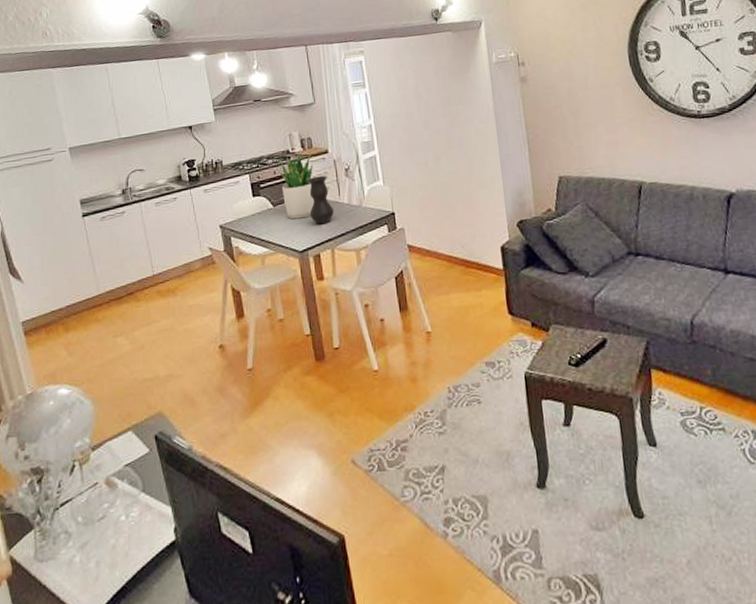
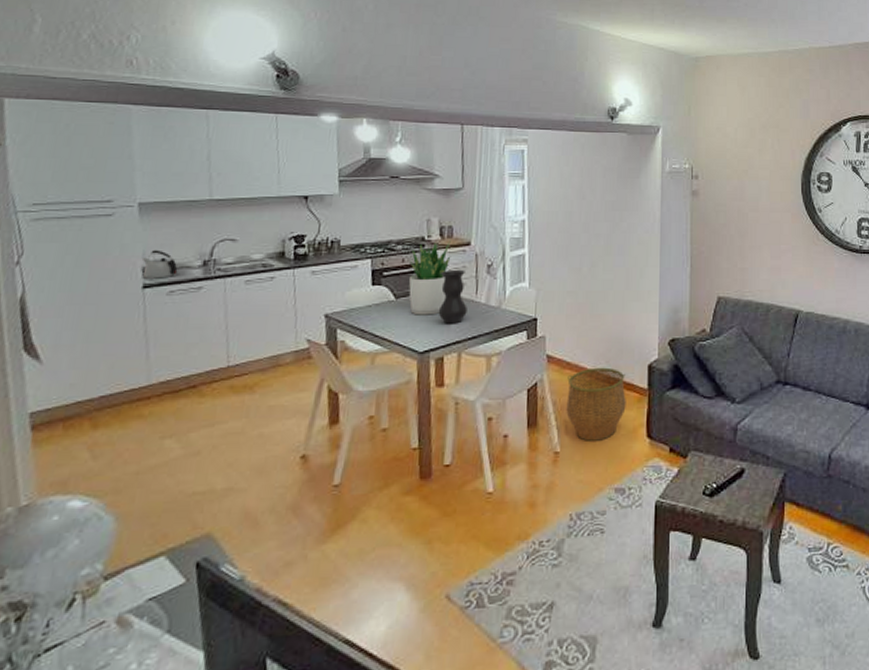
kettle: none [78,184,105,210] -> present [141,249,178,280]
basket: none [429,252,486,321] -> present [566,367,626,441]

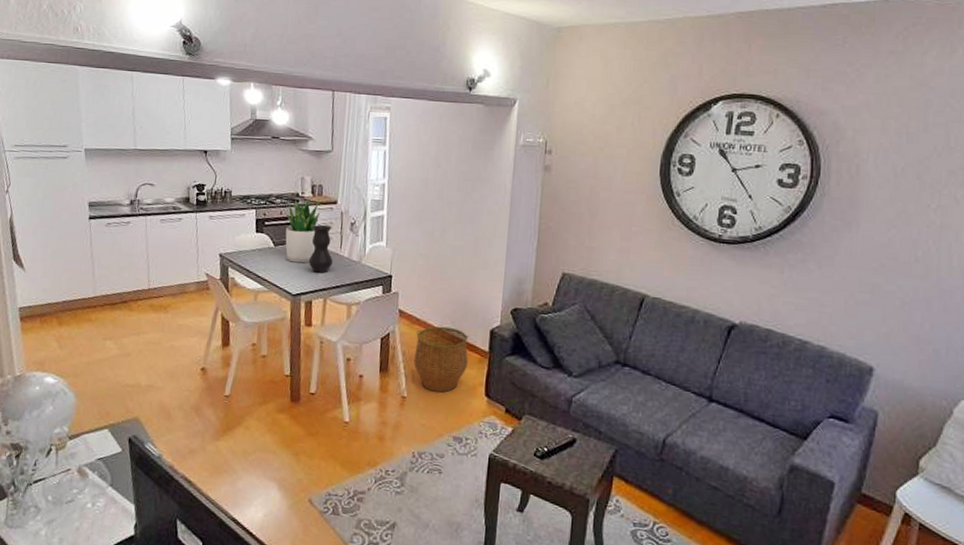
kettle: present [141,249,178,280] -> none [88,188,113,213]

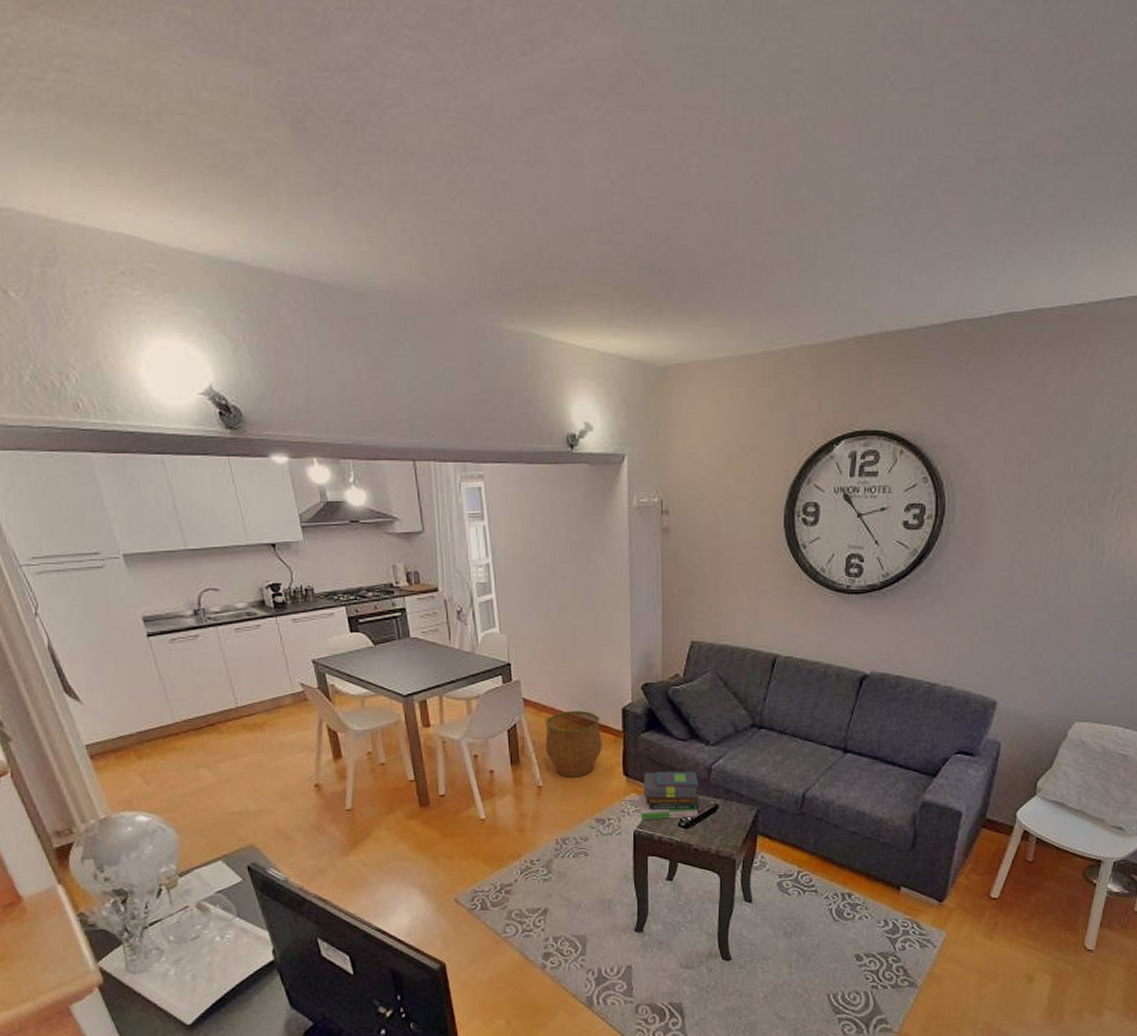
planter: present [285,198,321,264] -> none [382,586,422,661]
vase: present [308,224,333,273] -> none [413,615,443,669]
books: none [495,396,559,449] -> present [637,771,699,820]

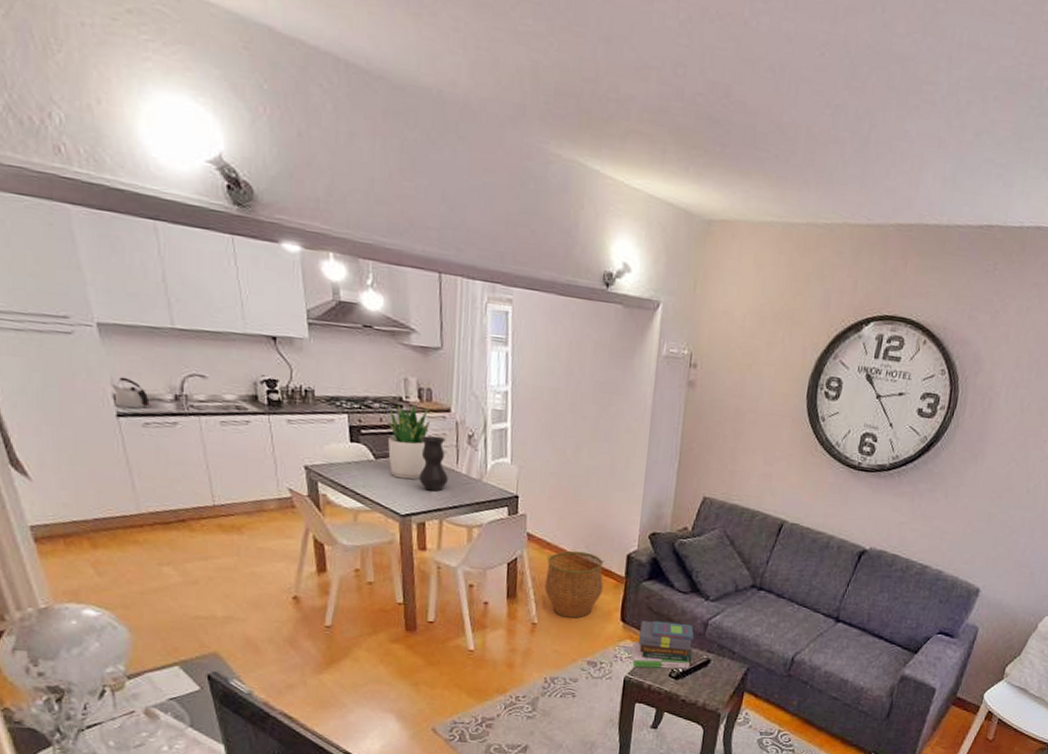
kettle: none [139,600,174,629] -> present [110,376,150,409]
planter: none [382,586,422,661] -> present [388,404,431,480]
vase: none [413,615,443,669] -> present [418,435,448,492]

